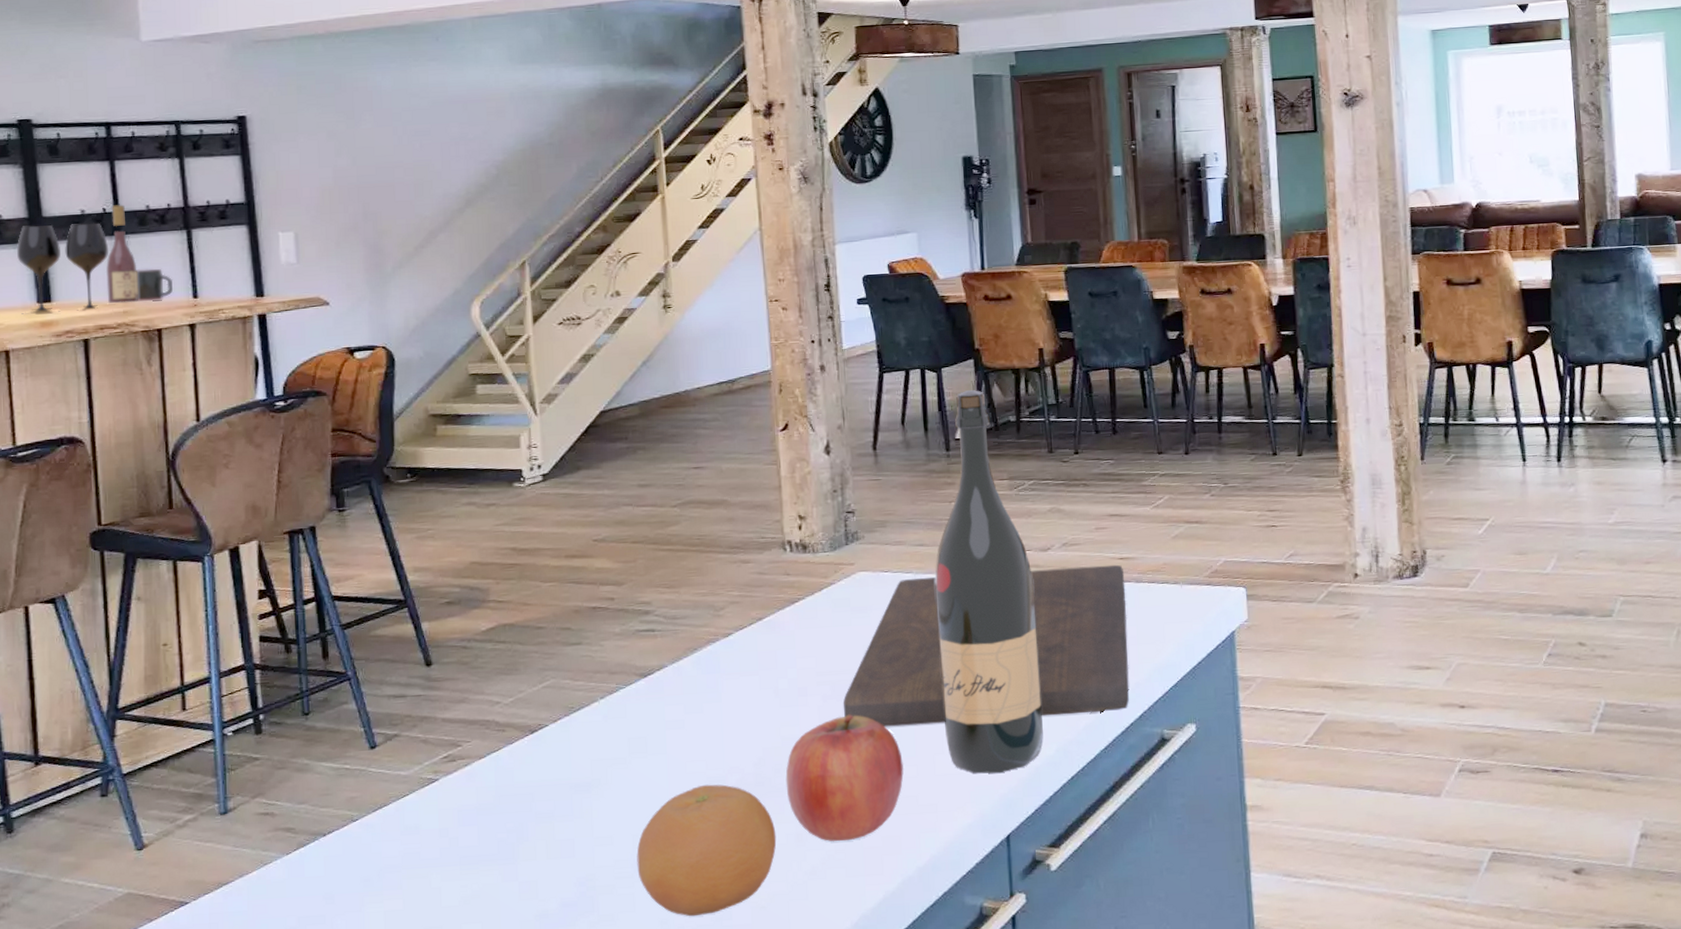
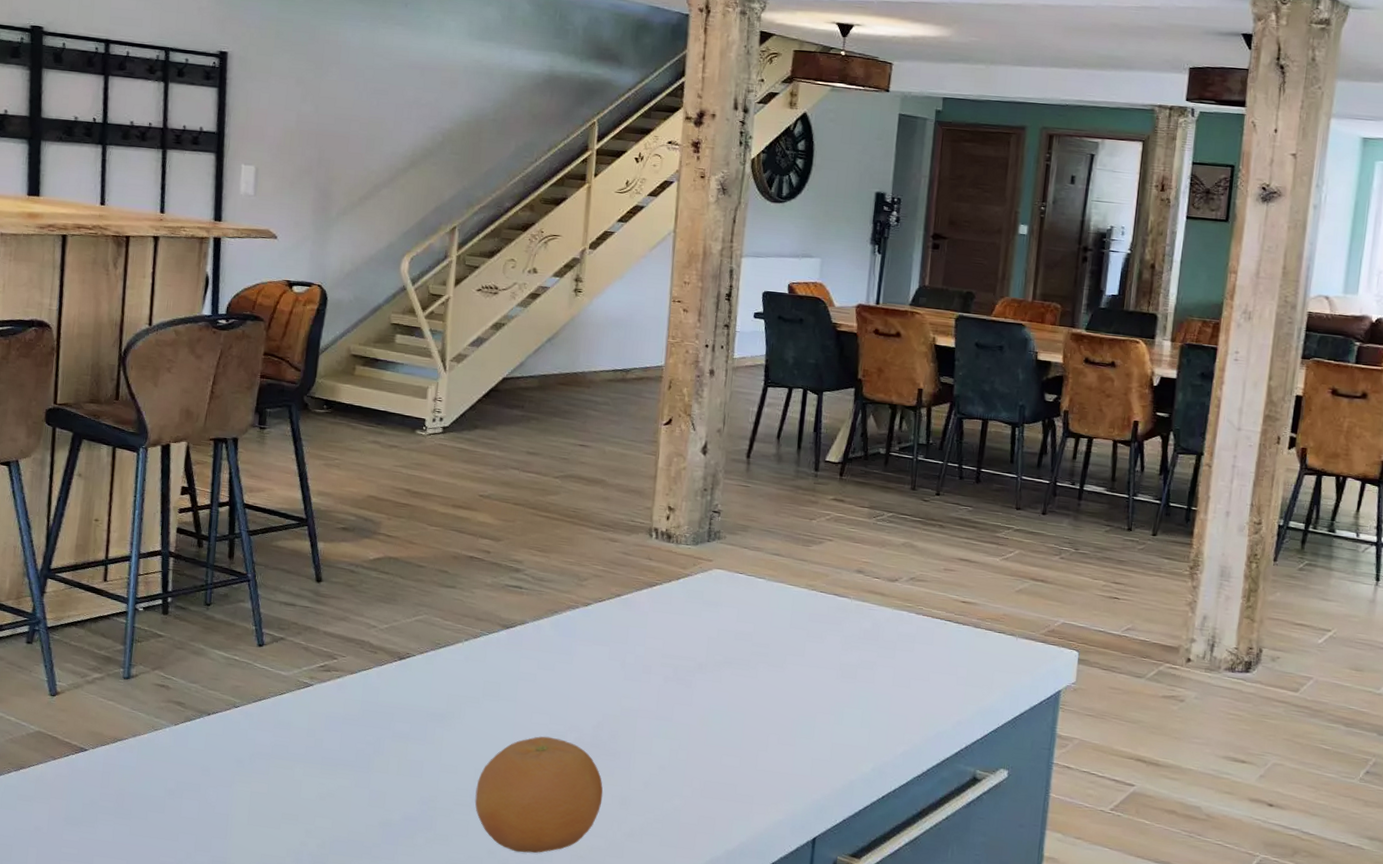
wine glass: present [16,223,109,315] -> none [13,123,94,210]
wine bottle: present [105,205,139,304] -> none [86,117,116,209]
mug: present [136,268,173,302] -> none [112,179,144,211]
fruit: present [785,714,904,842] -> none [618,698,729,813]
cutting board: present [843,564,1130,727] -> none [681,583,965,744]
wine bottle: present [934,389,1044,774] -> none [771,416,877,780]

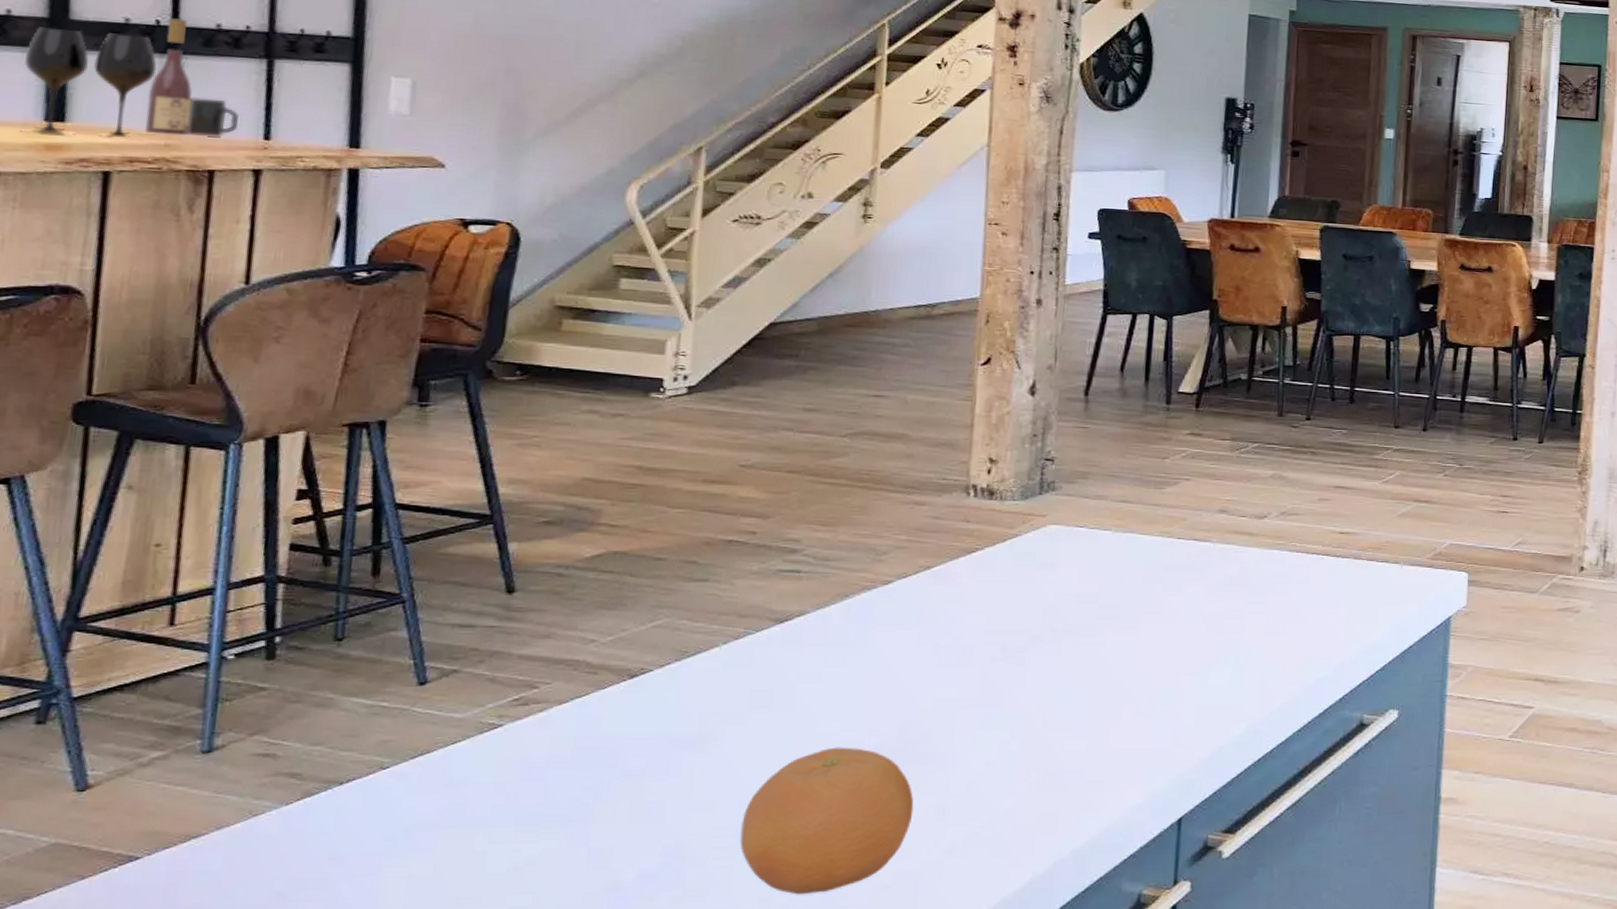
wine glass: none [13,123,94,210] -> present [19,27,157,139]
wine bottle: none [86,117,116,209] -> present [144,18,193,136]
mug: none [112,179,144,211] -> present [186,97,239,138]

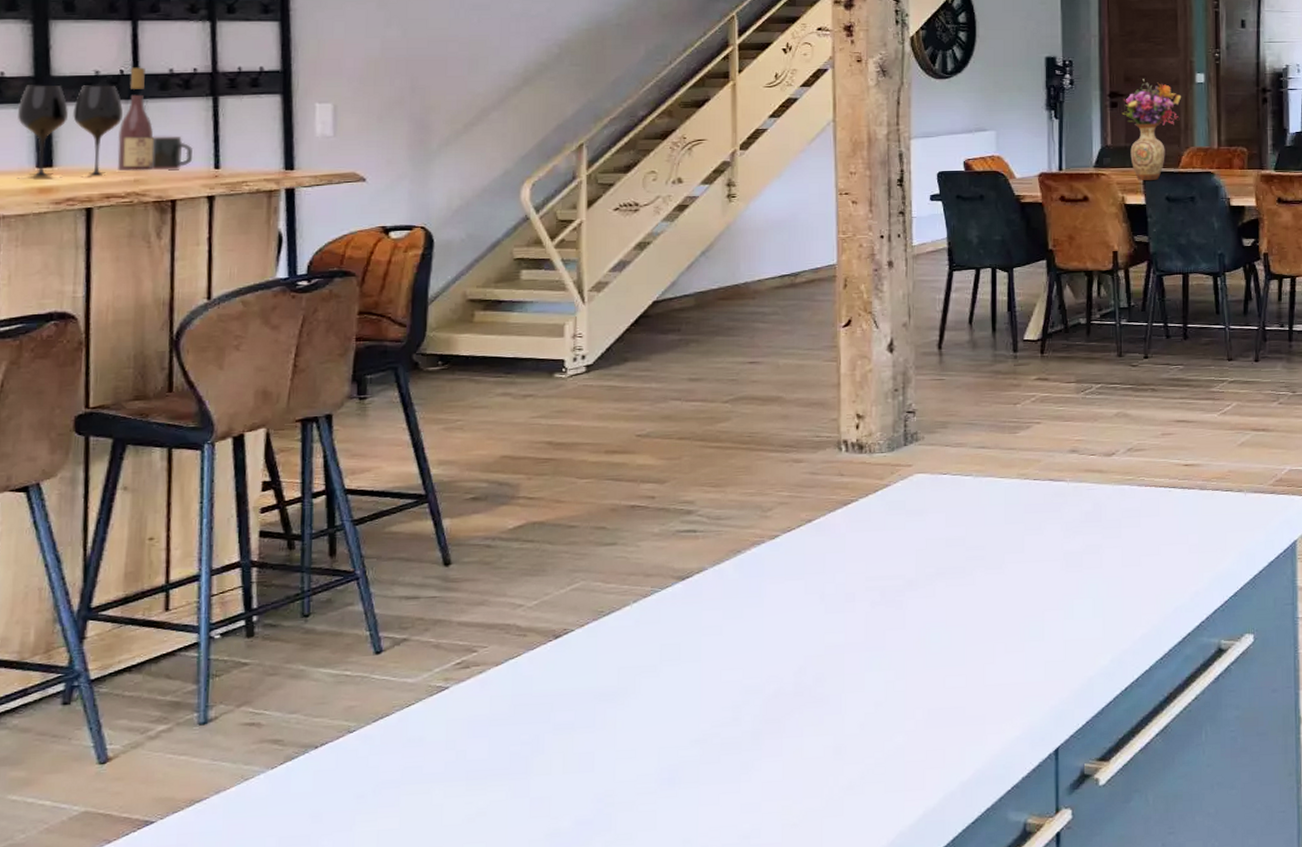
fruit: present [739,747,914,895] -> none [661,694,813,835]
flower arrangement: none [1303,129,1368,237] -> present [1122,79,1182,181]

